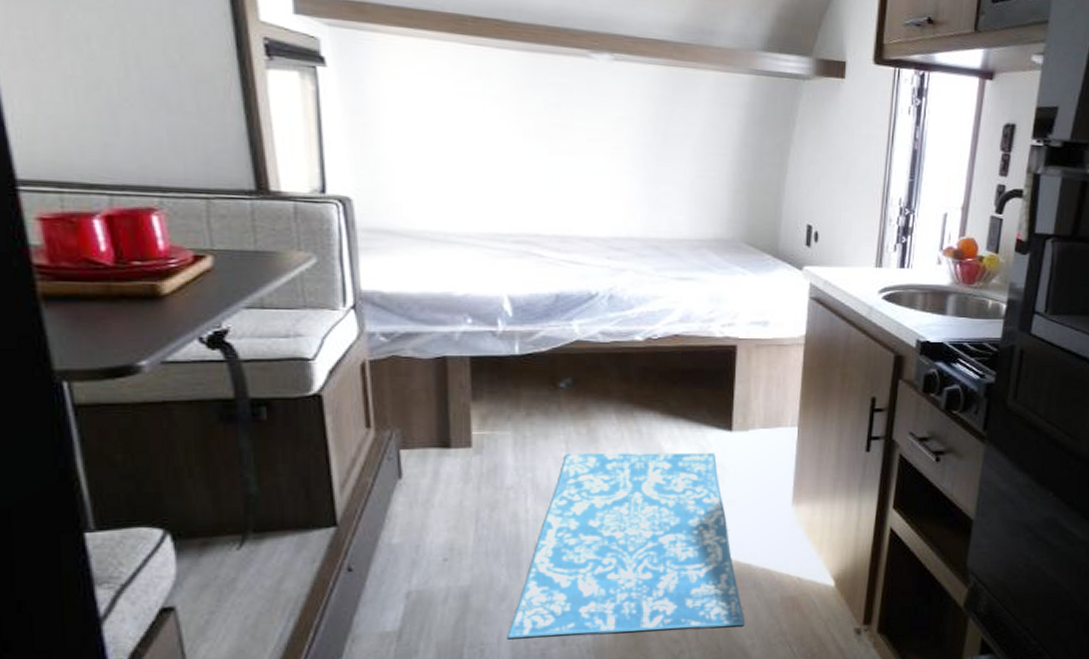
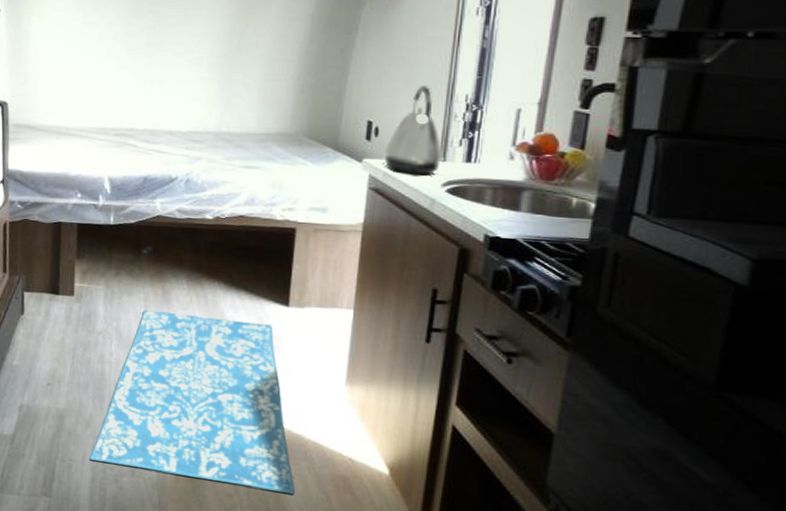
kettle: none [822,186,880,282] -> present [382,84,444,175]

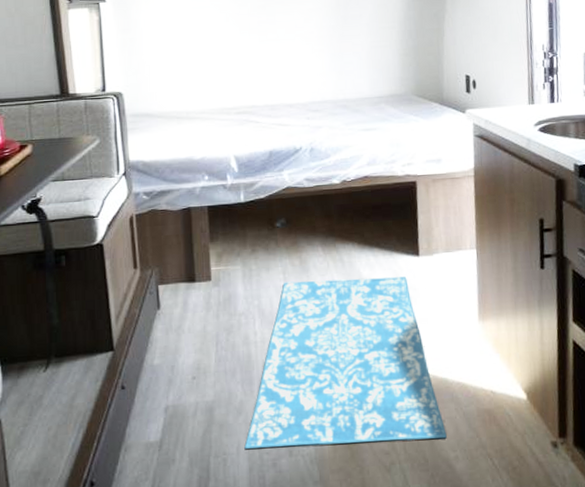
kettle: present [382,84,444,175] -> none [481,38,532,119]

